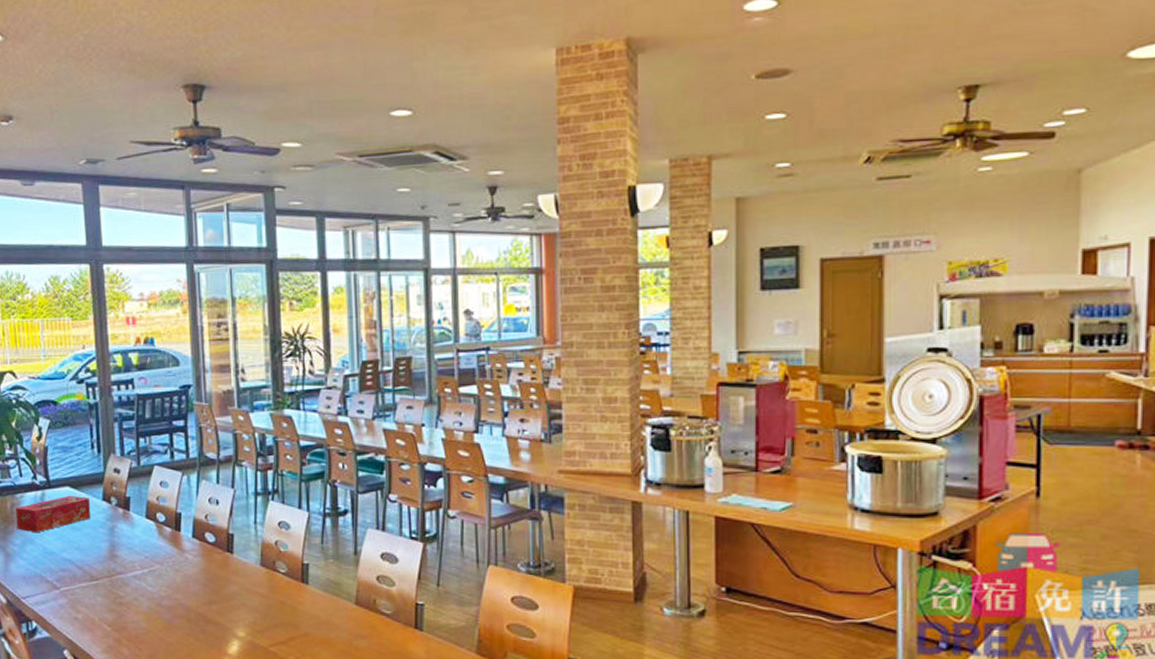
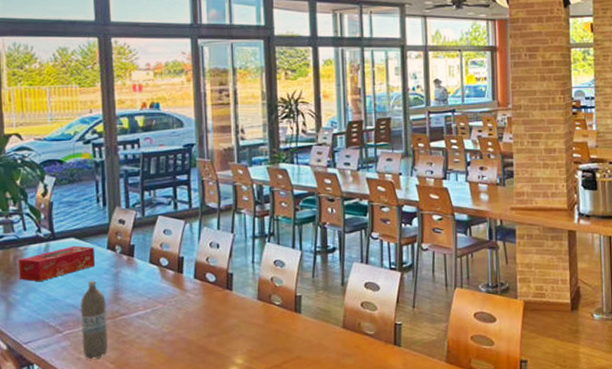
water bottle: none [77,534,105,621] -> present [81,280,108,360]

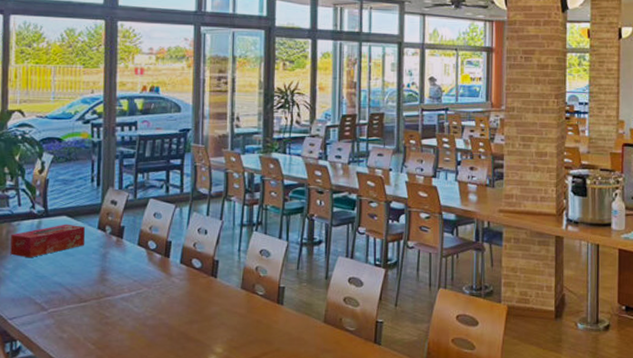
water bottle: present [81,280,108,360] -> none [65,259,93,340]

